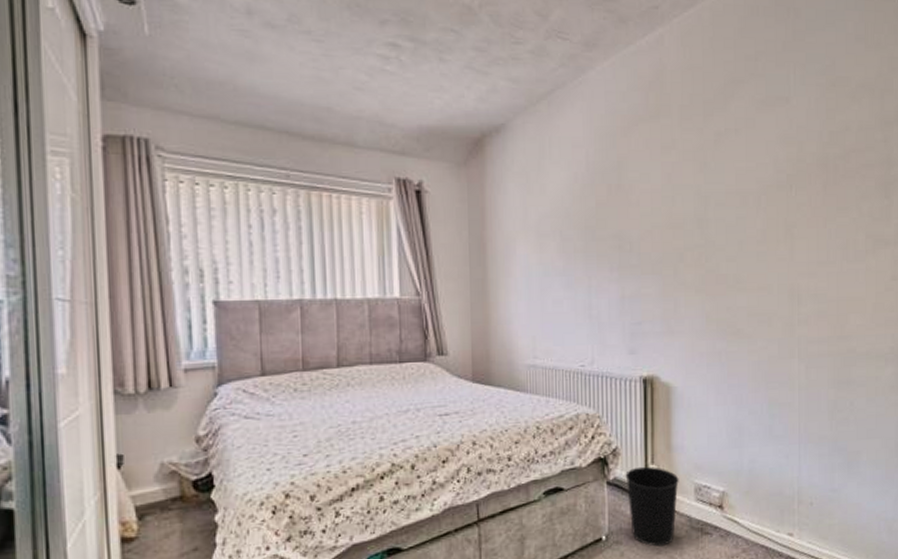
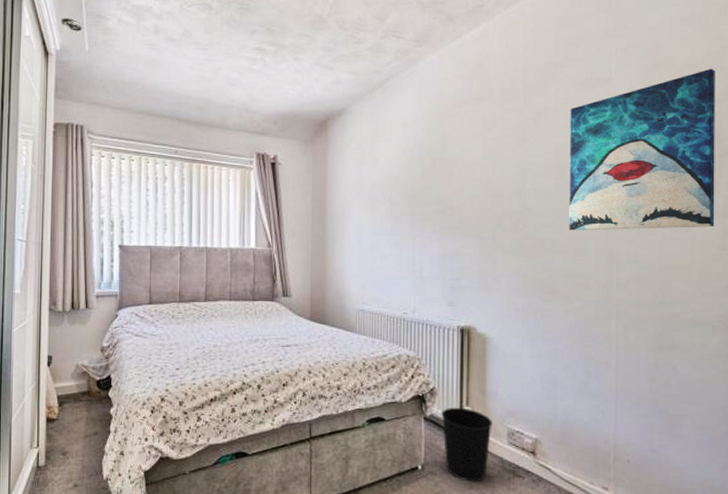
wall art: none [750,90,887,265] -> present [569,68,715,231]

